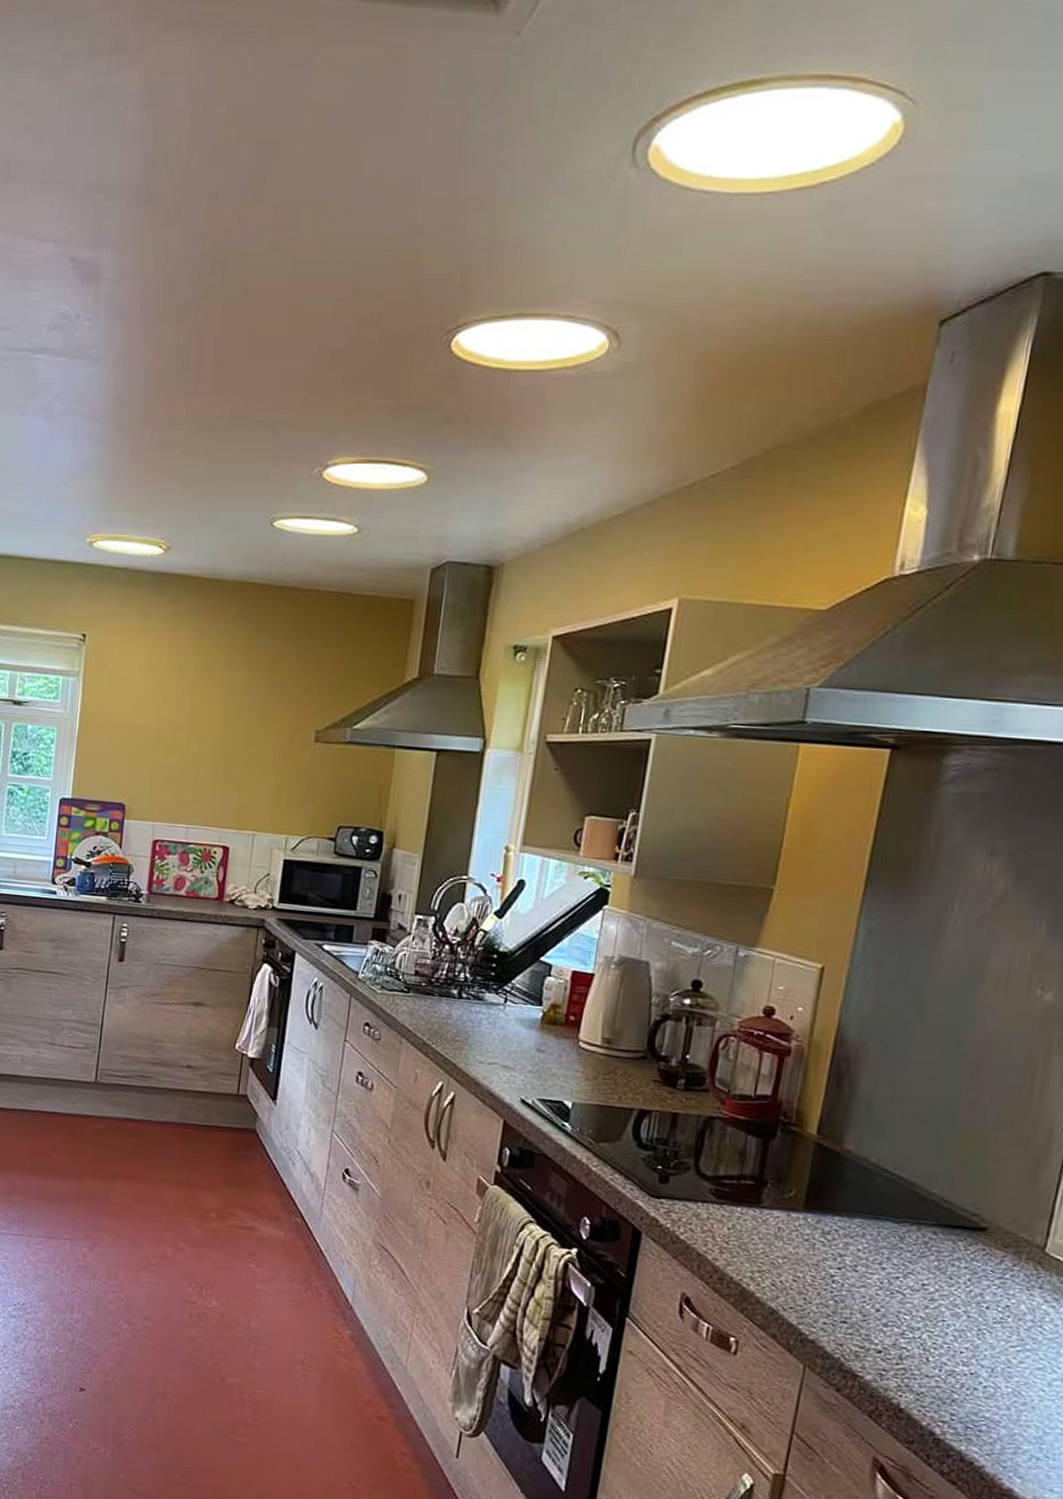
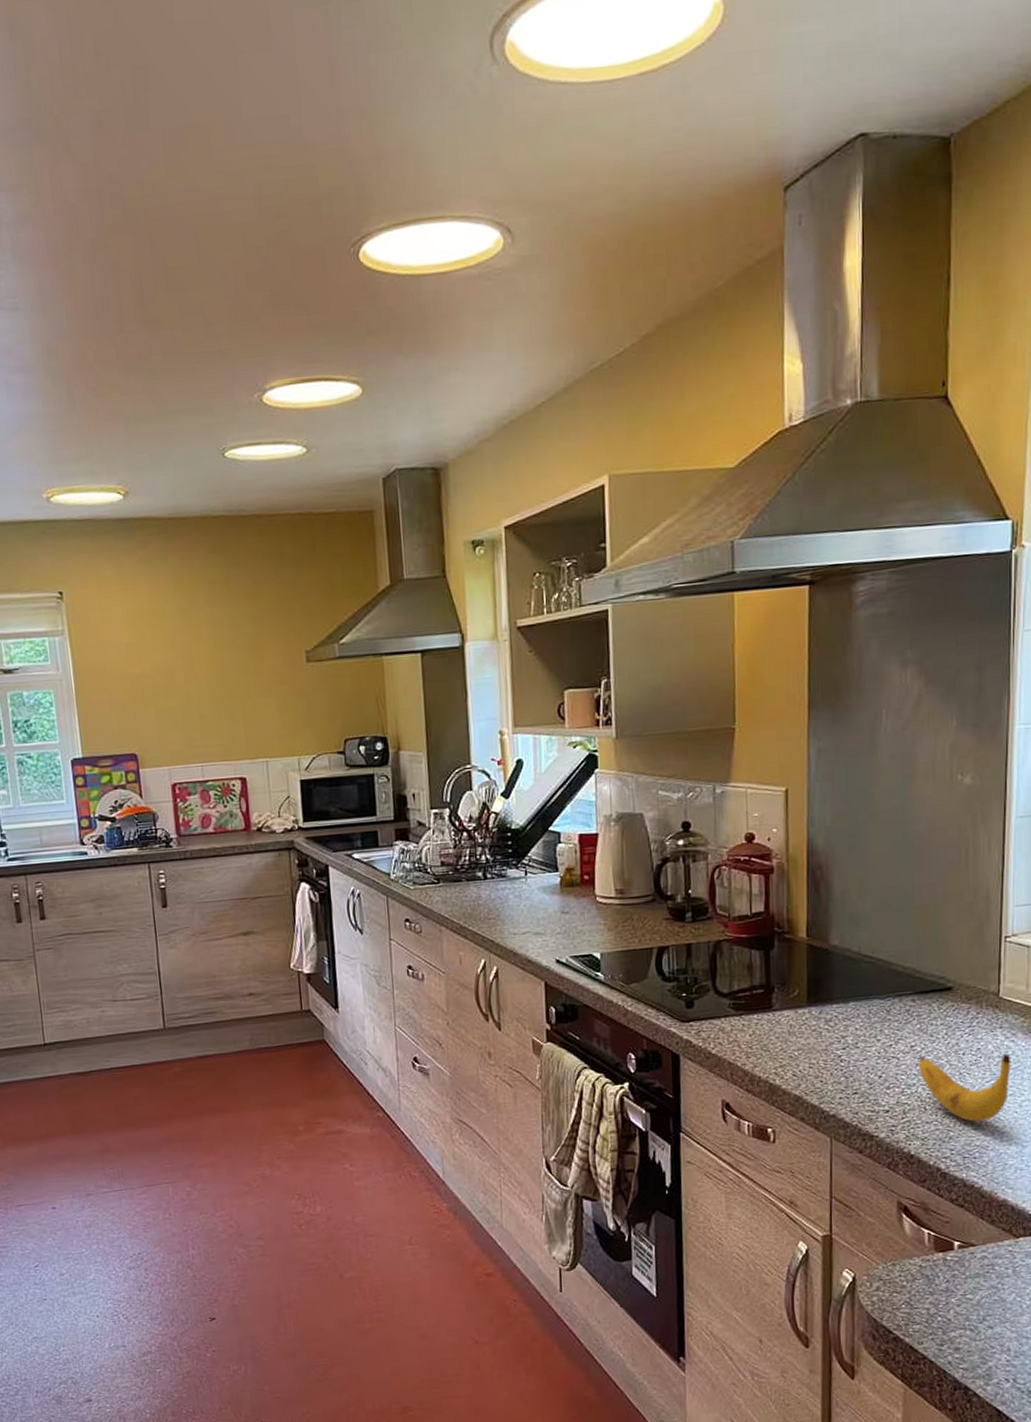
banana: none [928,1300,1048,1392] -> present [919,1053,1011,1122]

